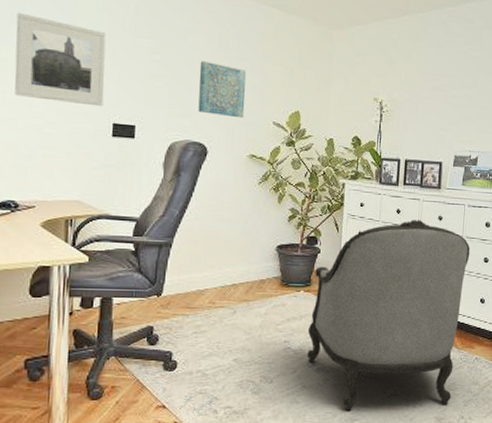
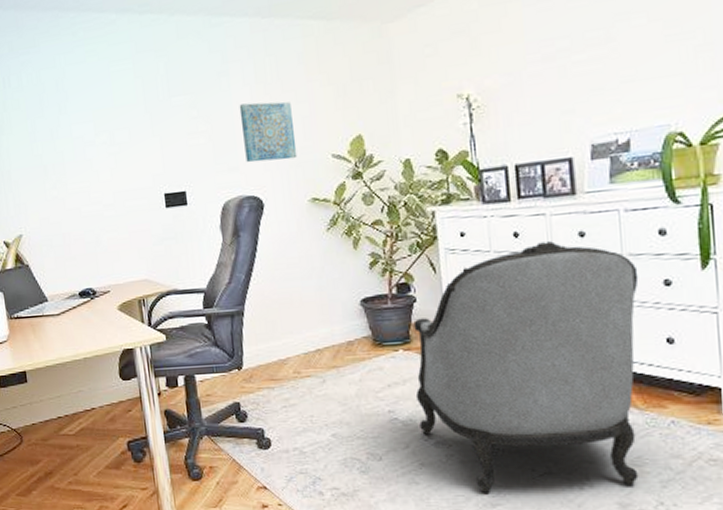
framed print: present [14,12,106,107] -> none [62,100,152,186]

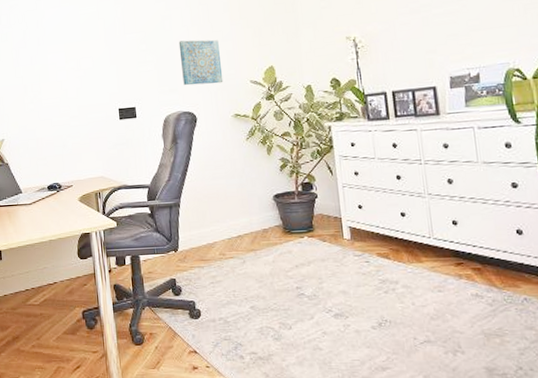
armchair: present [413,241,639,495] -> none [315,151,501,359]

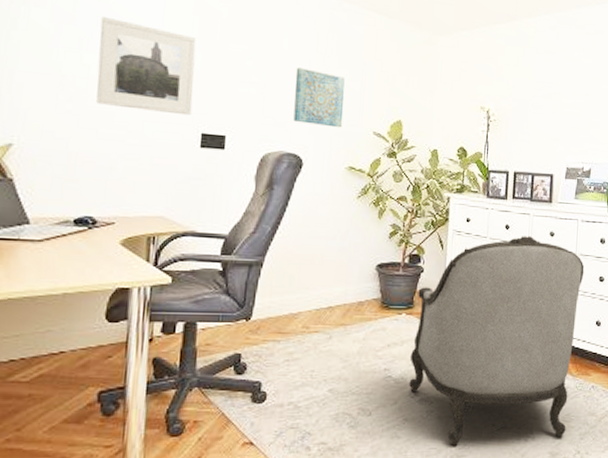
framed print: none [41,36,109,101] -> present [96,16,197,116]
armchair: none [315,151,501,359] -> present [409,236,585,447]

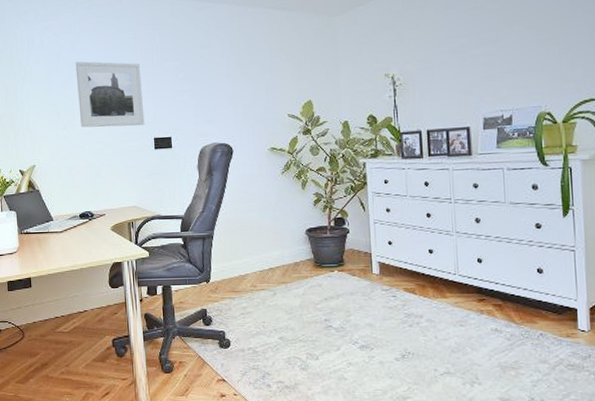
wall art: present [293,67,345,128] -> none [217,70,261,117]
armchair: present [409,236,585,447] -> none [346,190,517,389]

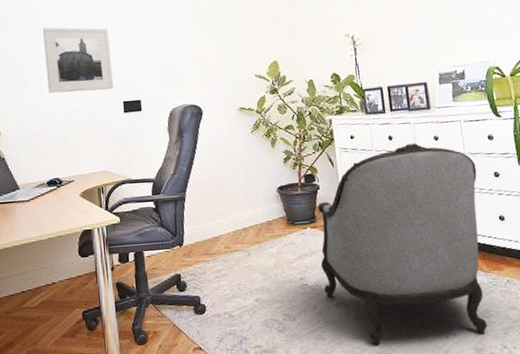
armchair: none [346,190,517,389] -> present [318,143,488,346]

